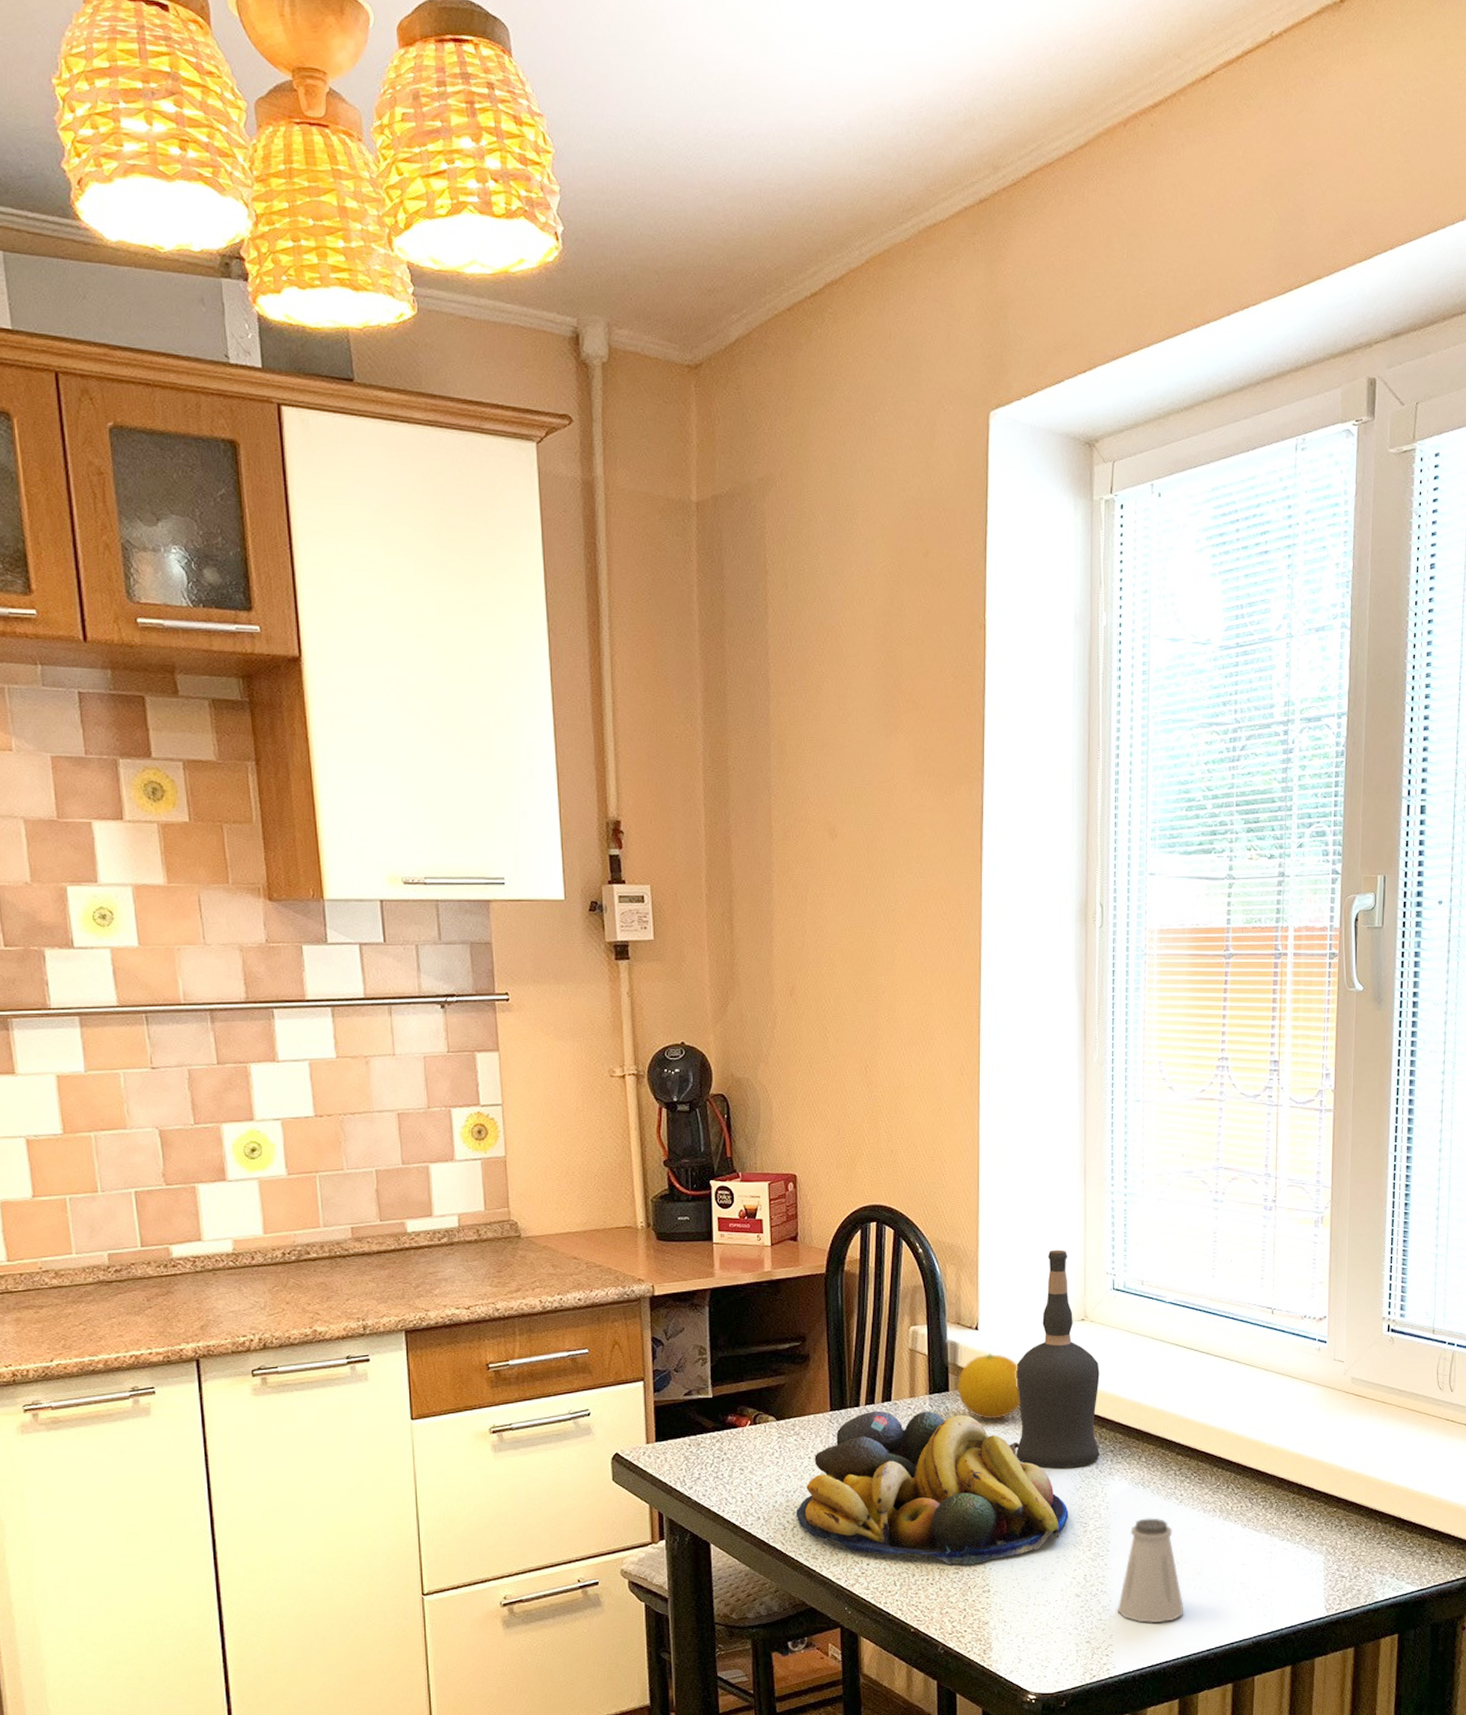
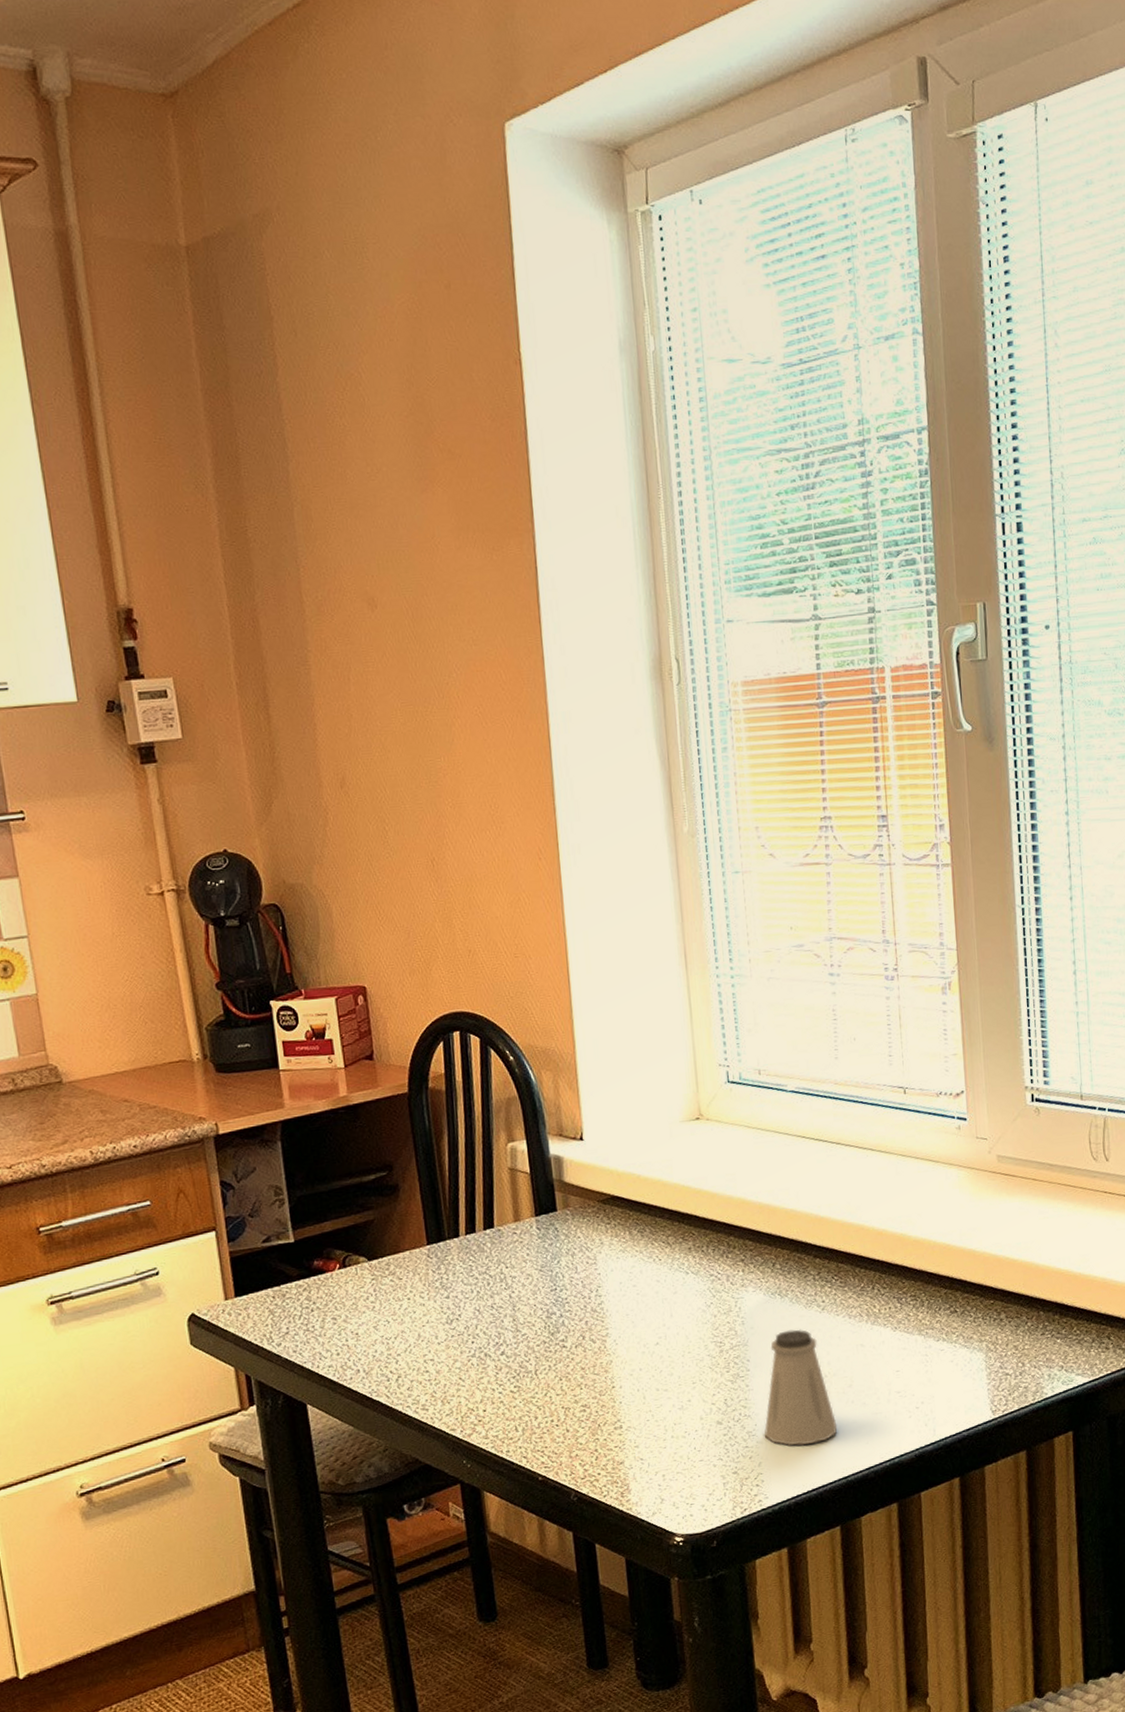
fruit bowl: present [796,1410,1069,1565] -> none [399,1235,702,1403]
fruit: present [958,1353,1020,1420] -> none [566,1164,637,1238]
liquor bottle: present [1016,1250,1100,1468] -> none [629,1043,729,1285]

